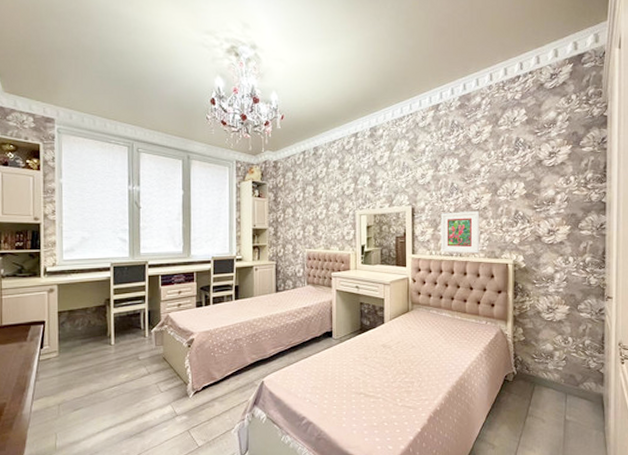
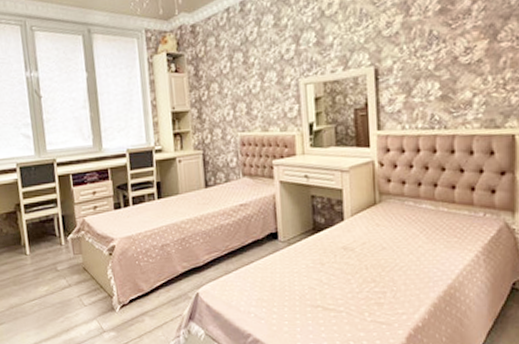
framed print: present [440,211,480,254] -> none [415,66,473,126]

